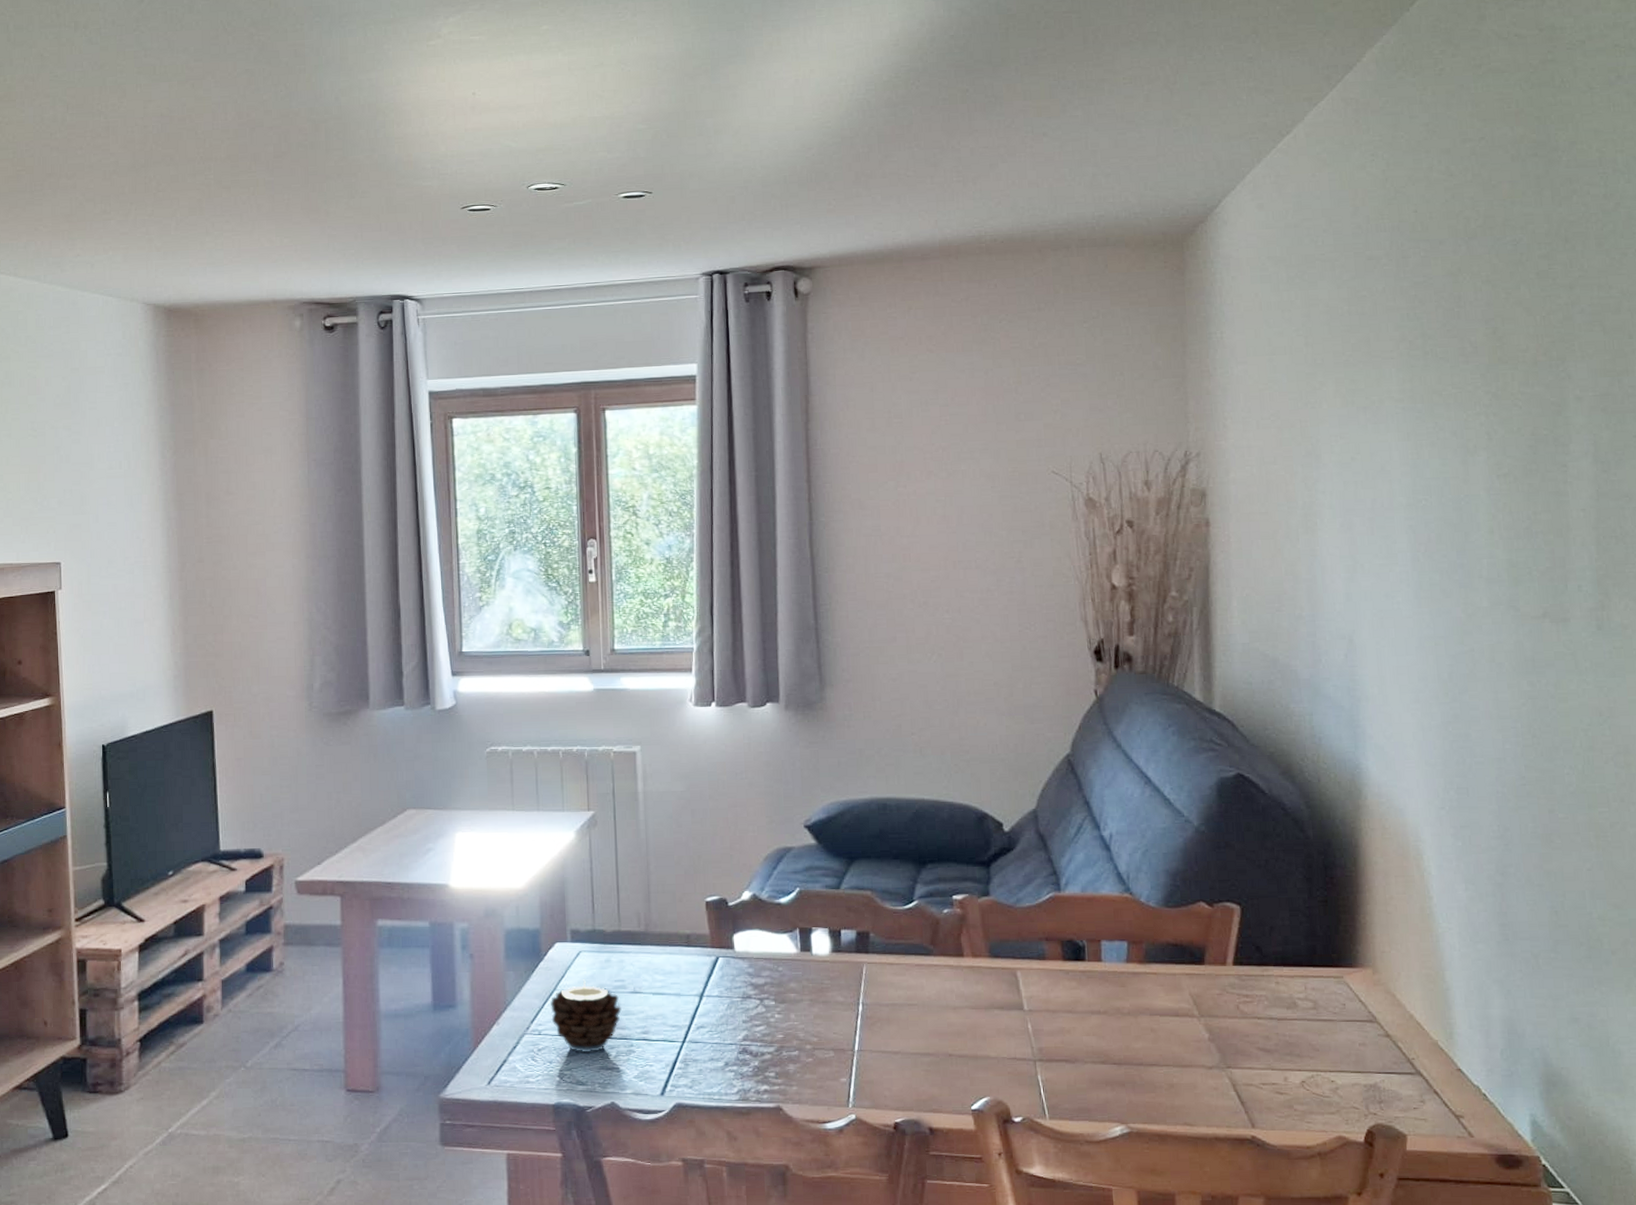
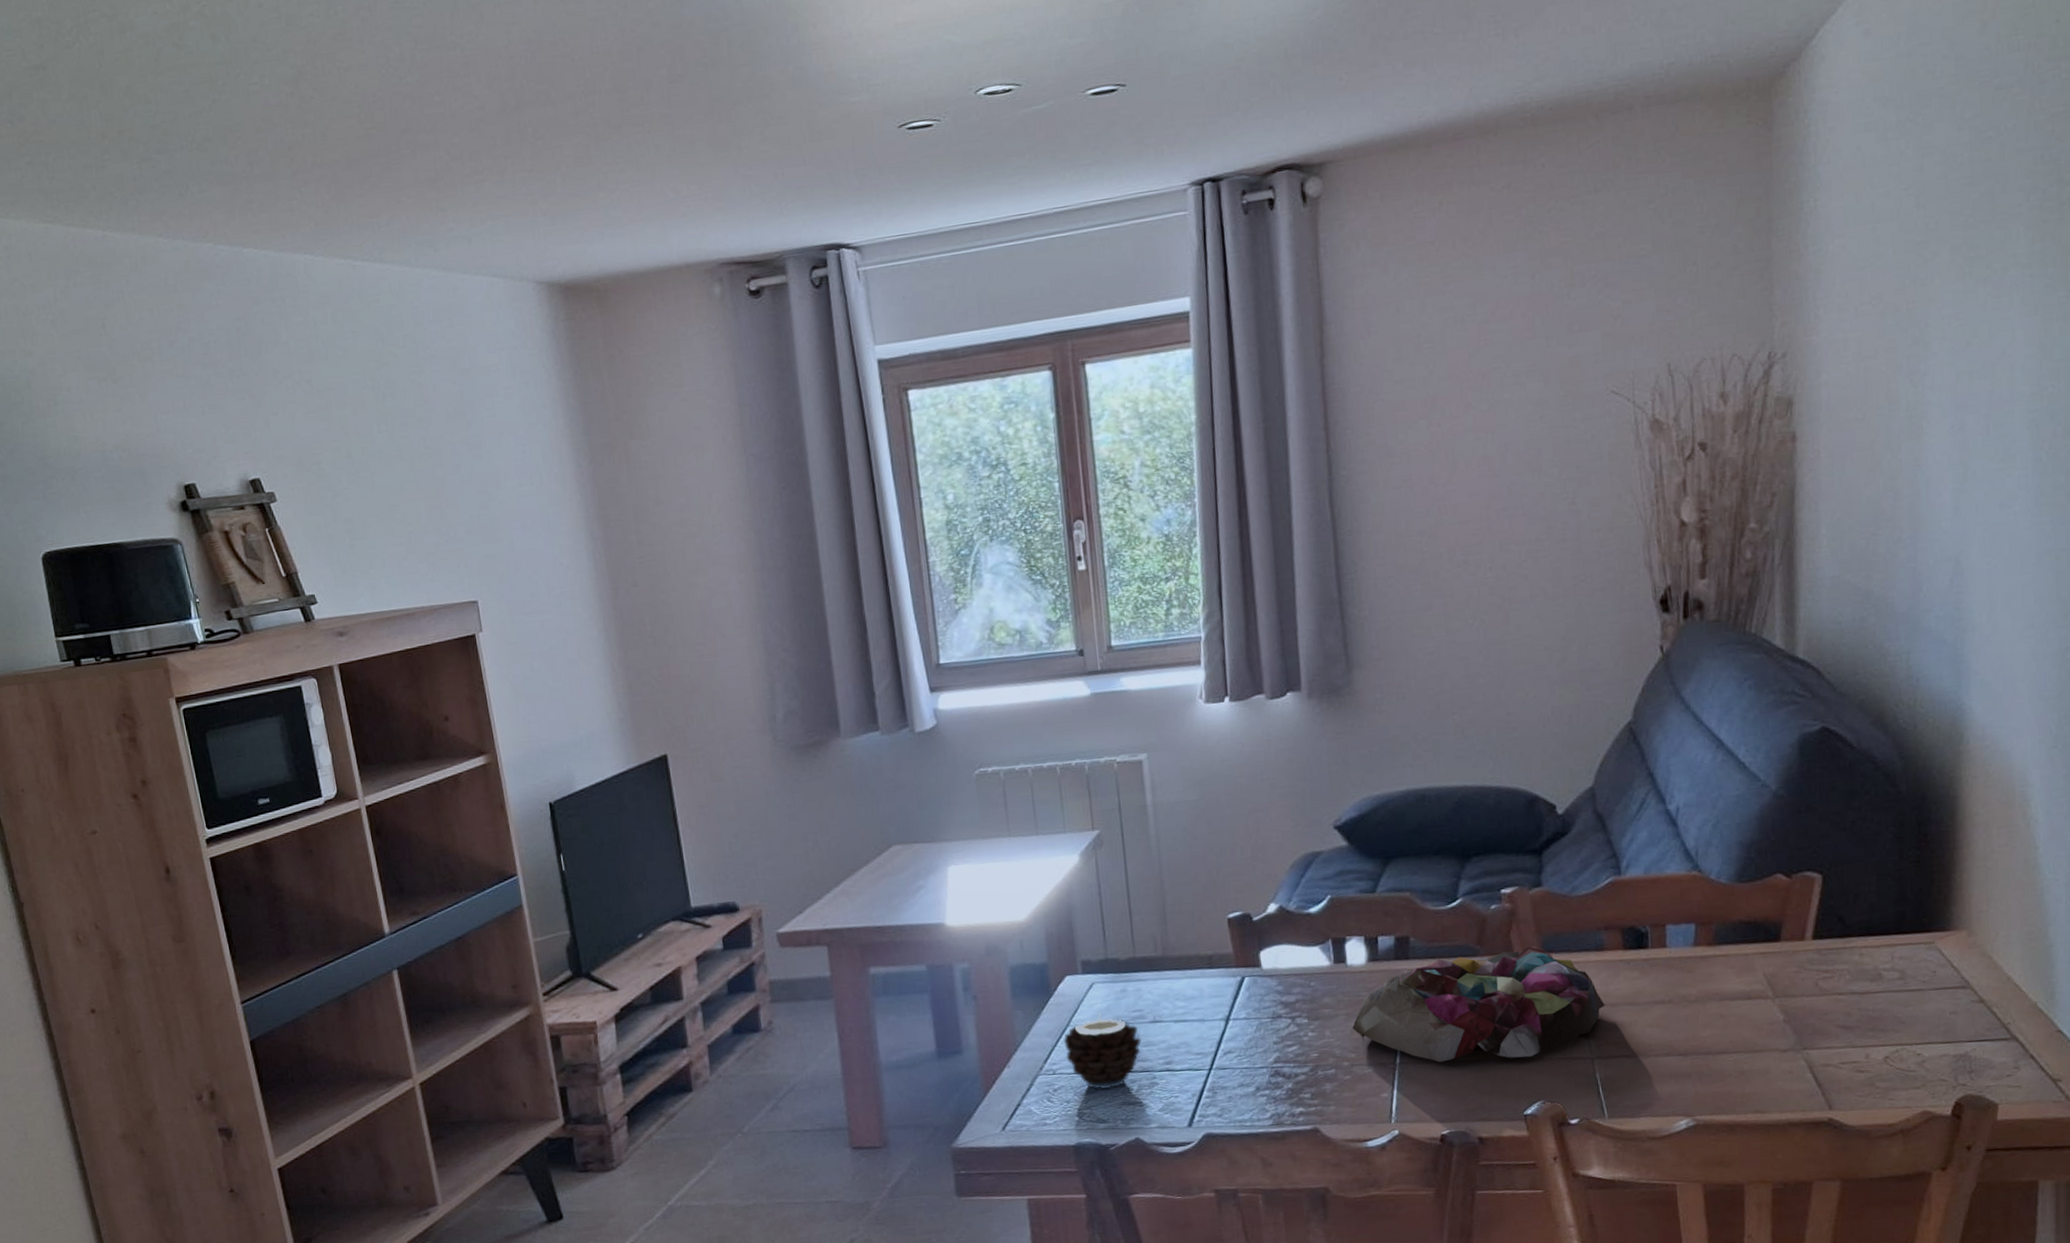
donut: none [815,951,1046,1054] -> present [1352,946,1605,1063]

